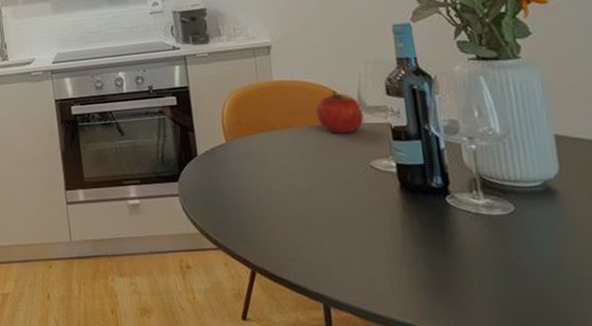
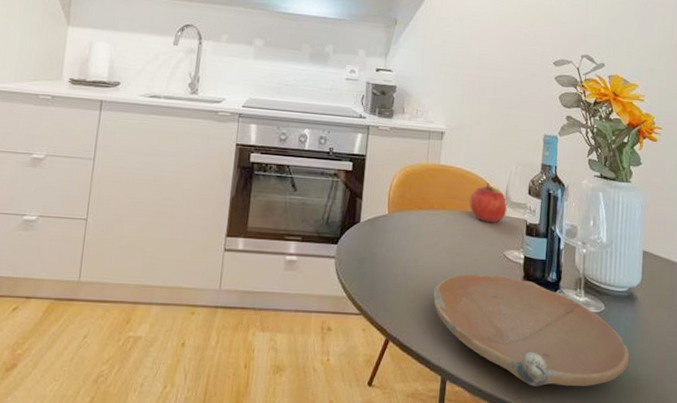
bowl: none [294,187,562,305] -> present [433,273,630,387]

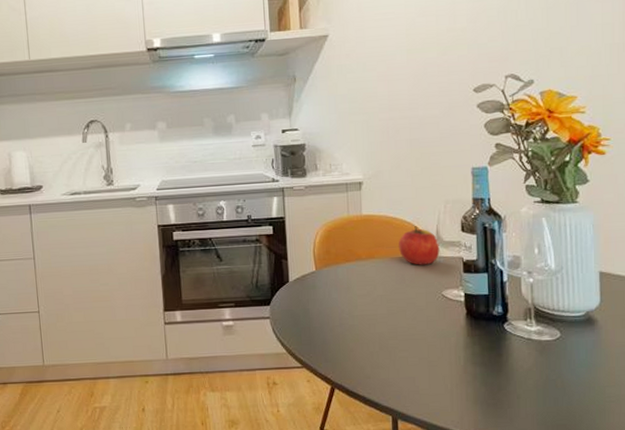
bowl: present [433,273,630,387] -> none [372,313,594,418]

